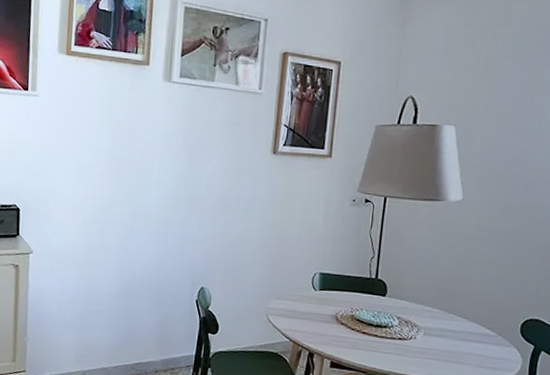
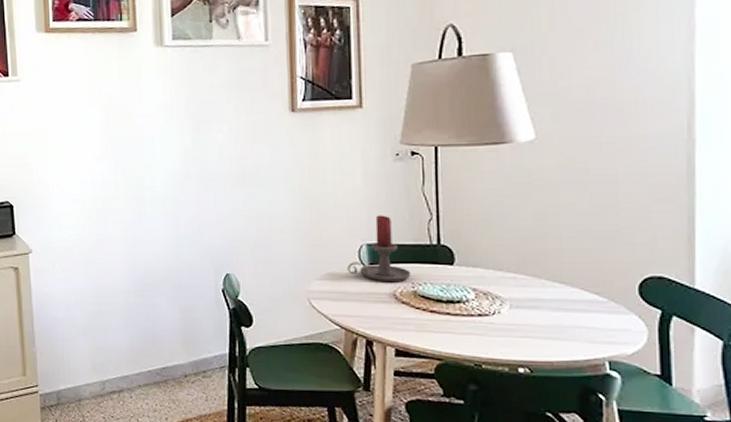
candle holder: none [301,249,352,307] -> present [347,215,411,283]

